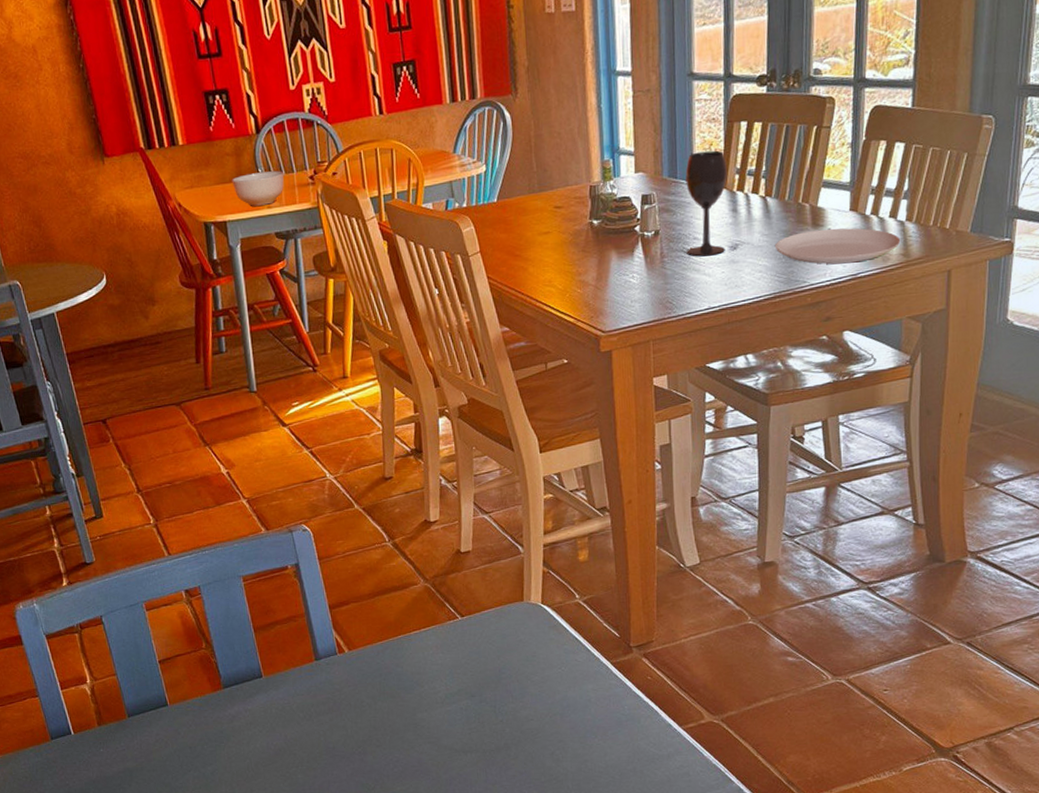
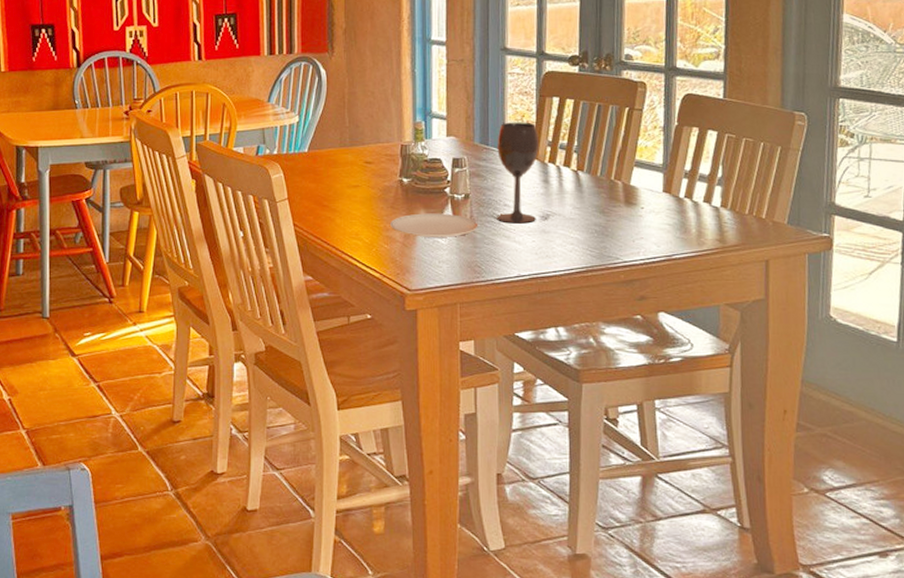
bowl: present [231,170,284,206] -> none [48,102,100,135]
plate: none [582,252,669,279] -> present [390,213,479,237]
plate: present [776,228,901,265] -> none [588,208,716,244]

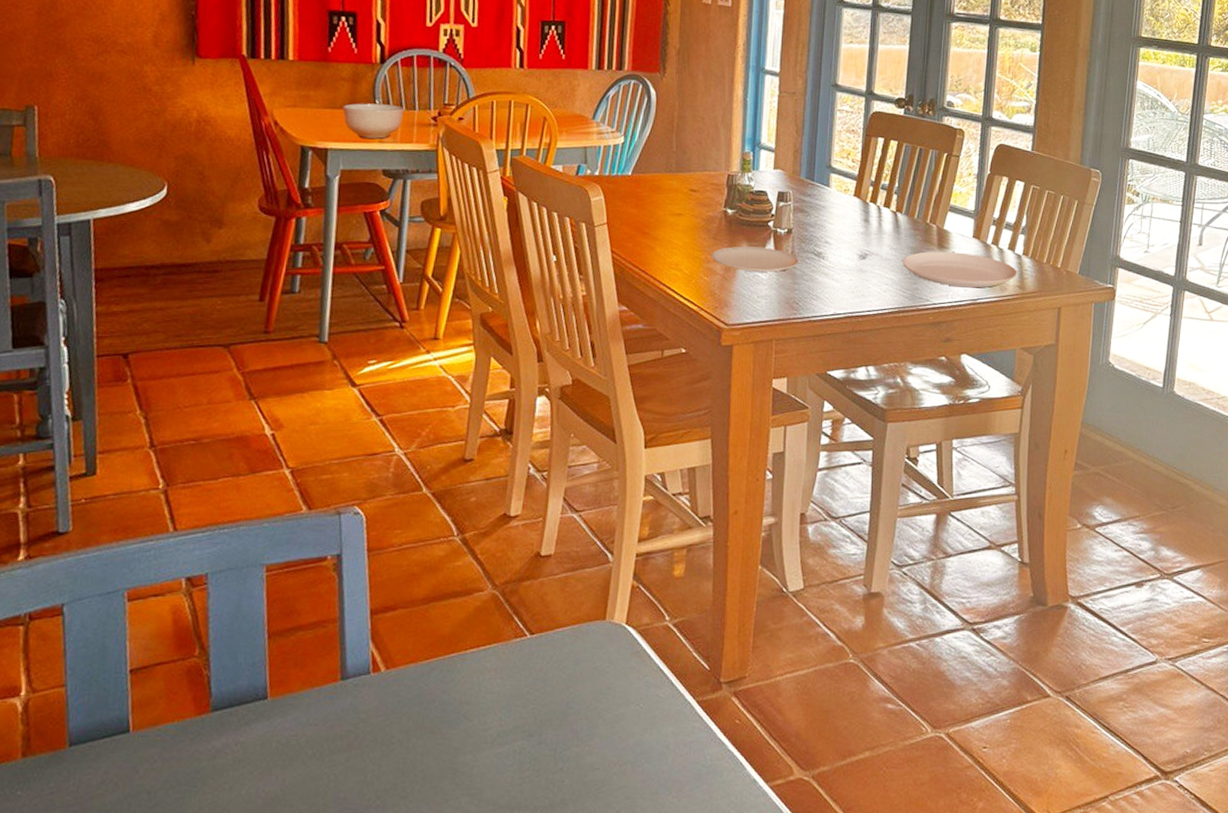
bowl: none [48,102,100,135] -> present [342,103,405,139]
wine glass: present [497,122,539,224] -> none [818,159,862,262]
plate: none [588,208,716,244] -> present [903,251,1018,288]

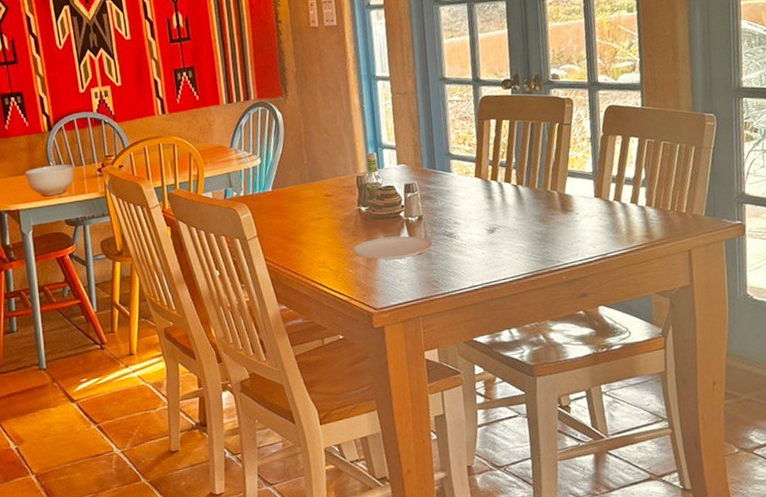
plate: present [903,251,1018,288] -> none [530,212,643,246]

